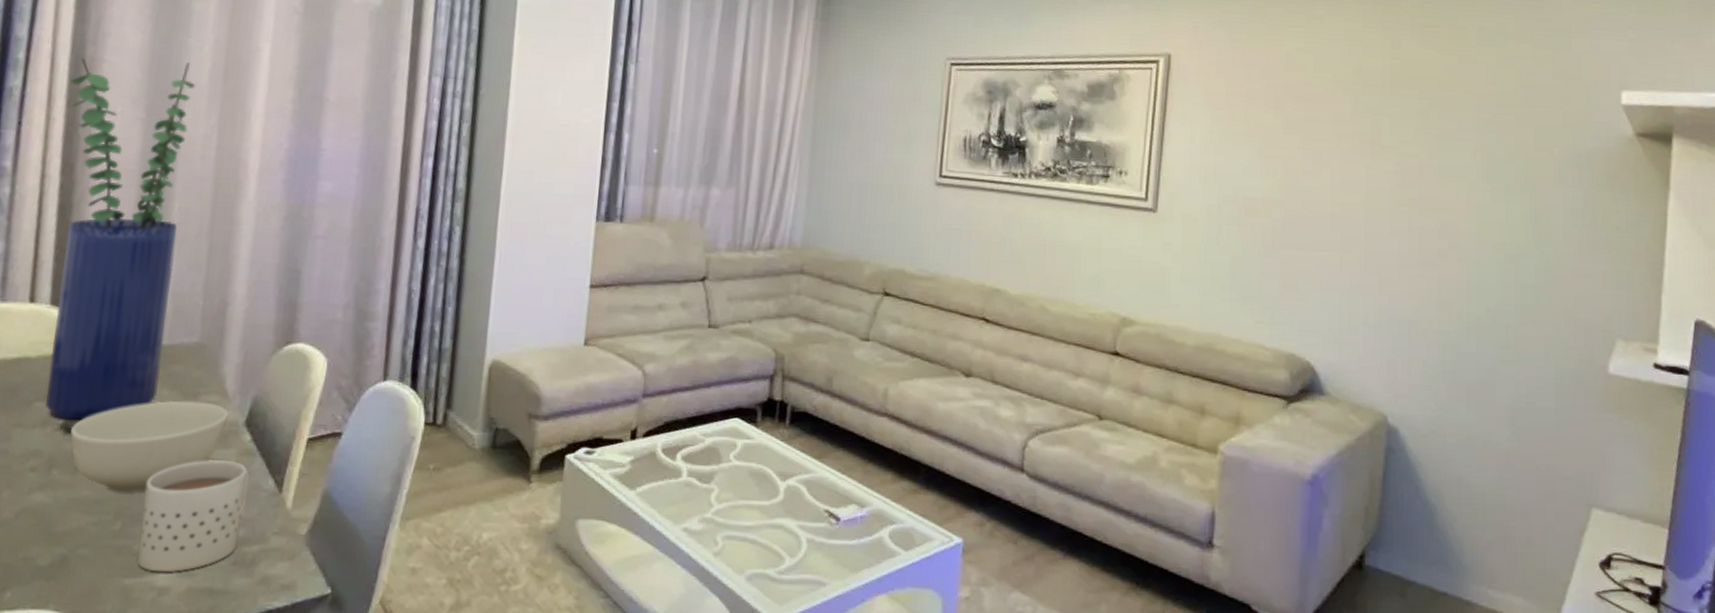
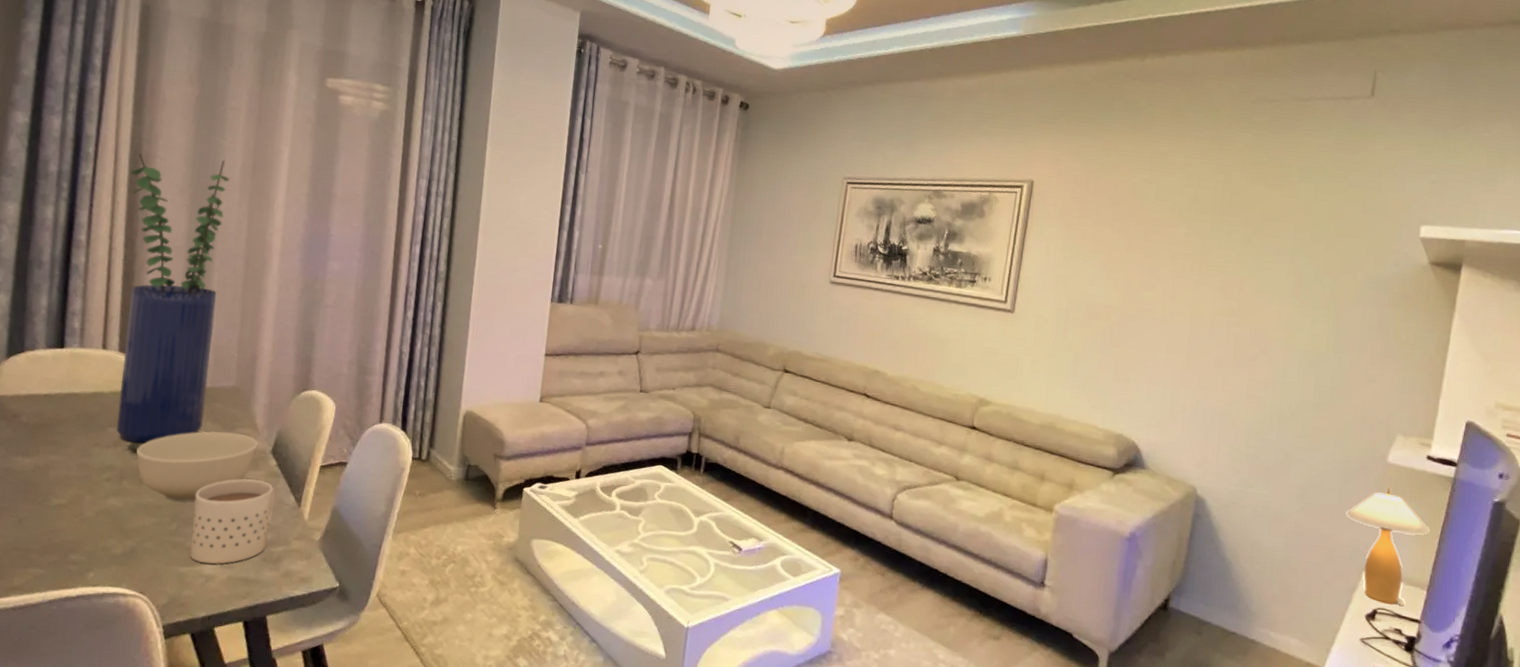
table lamp: none [1566,403,1663,549] -> present [1347,486,1428,606]

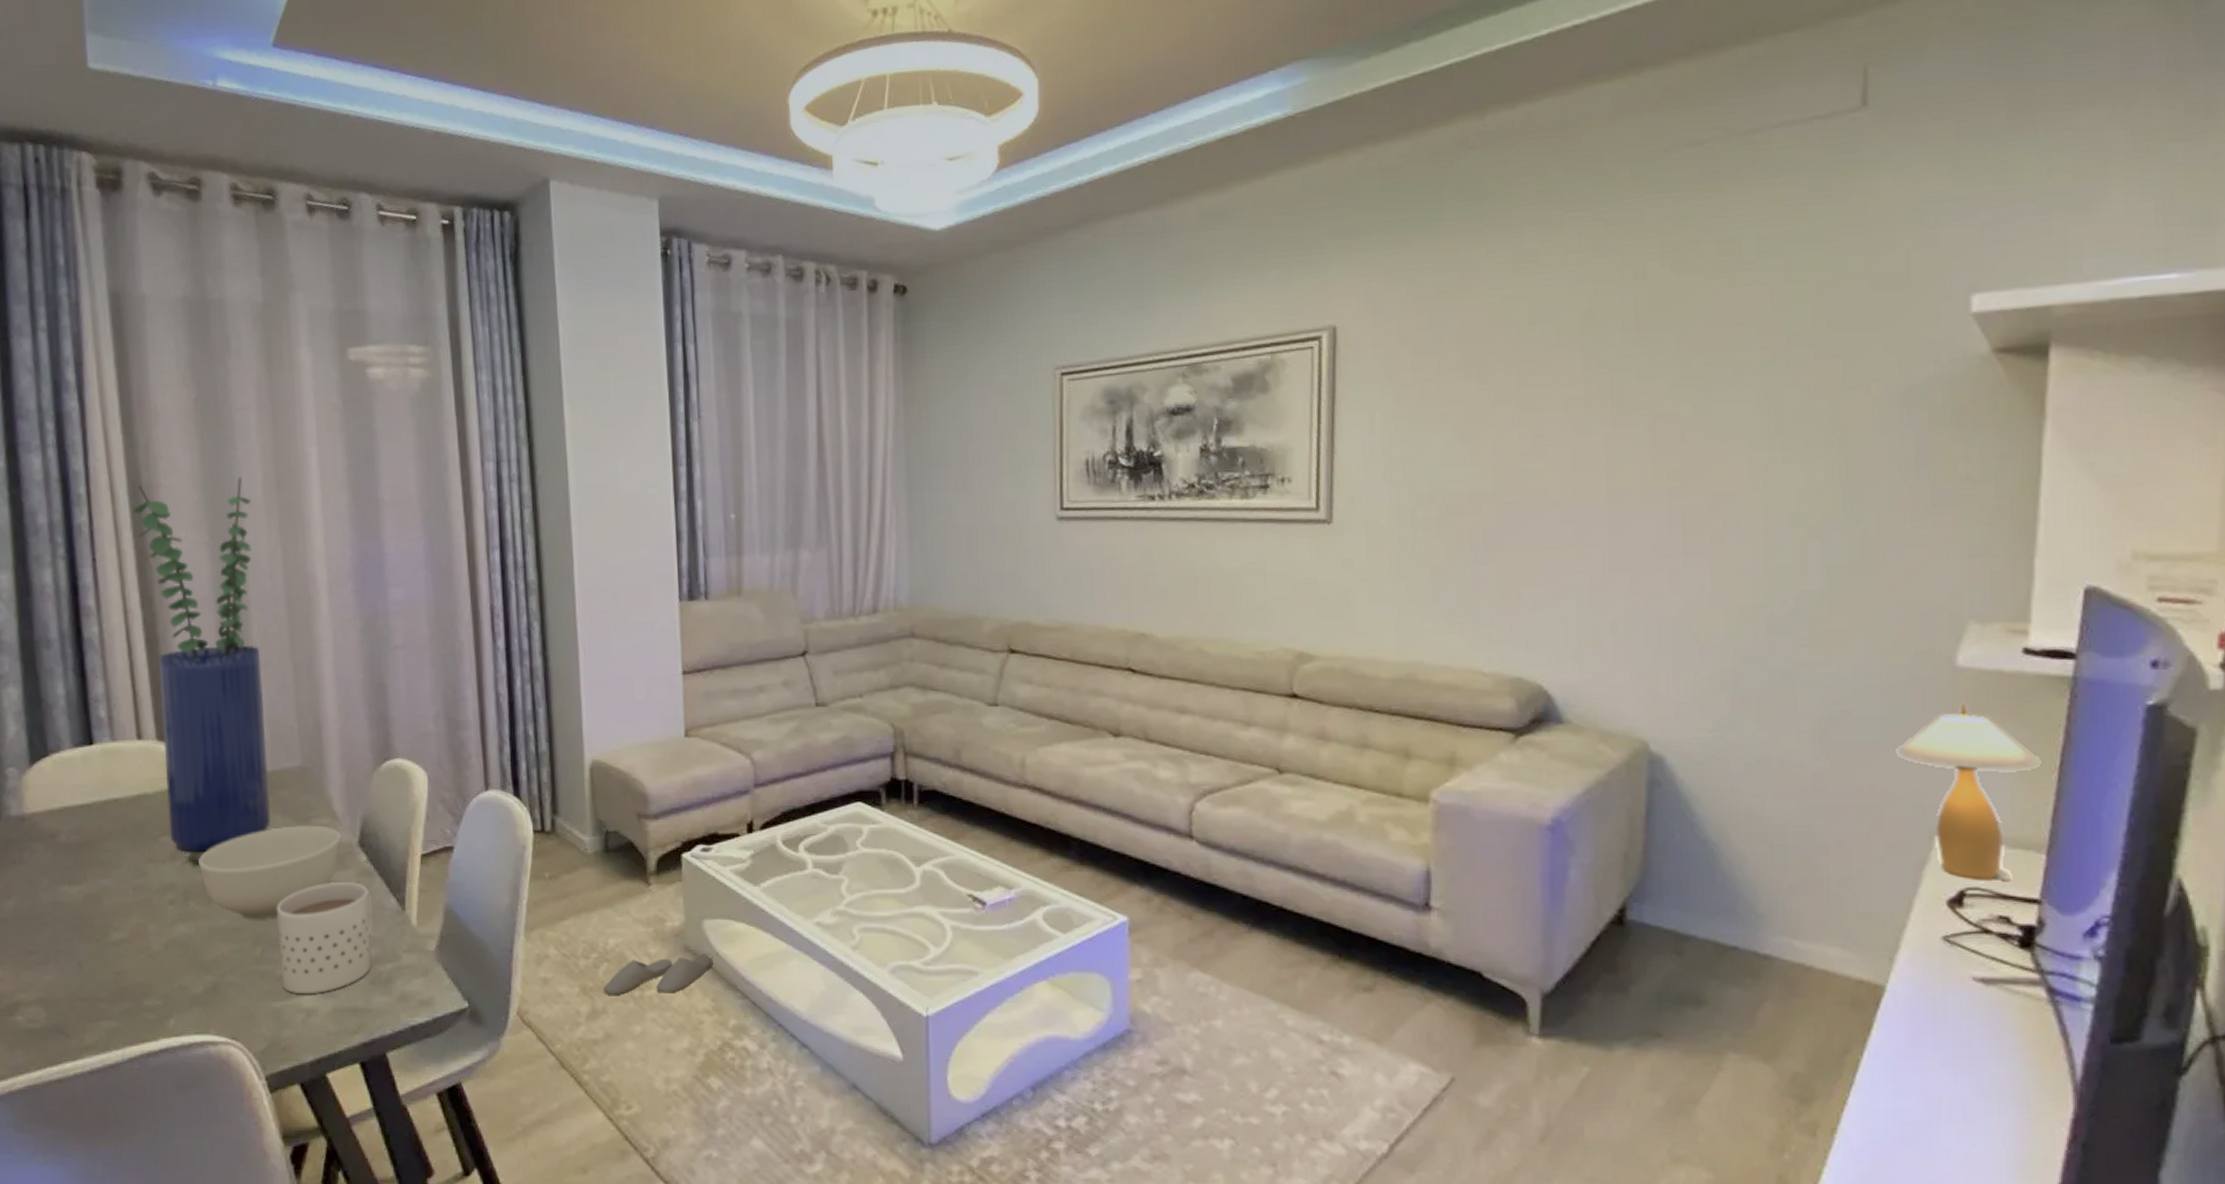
slippers: none [447,563,536,592] -> present [603,954,714,995]

